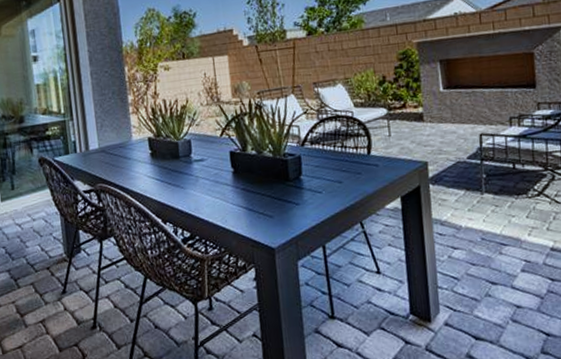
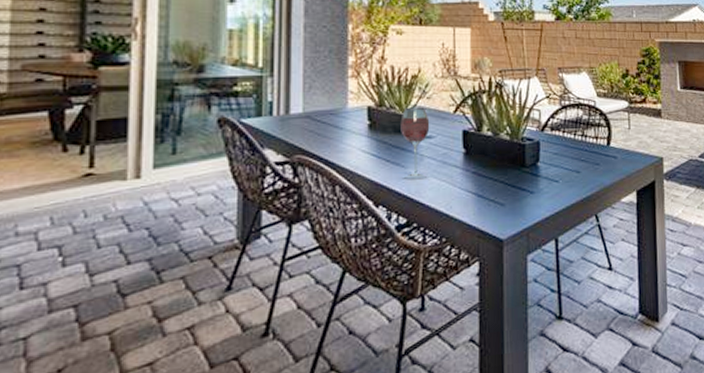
wineglass: none [176,134,204,198] -> present [400,107,430,179]

